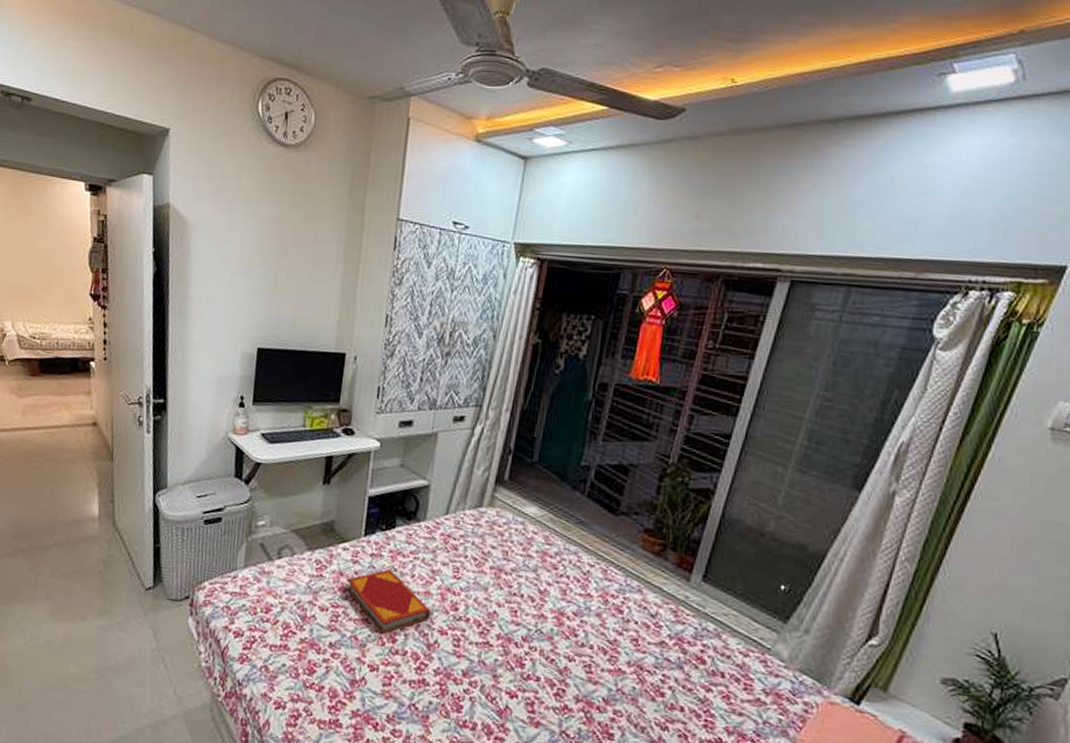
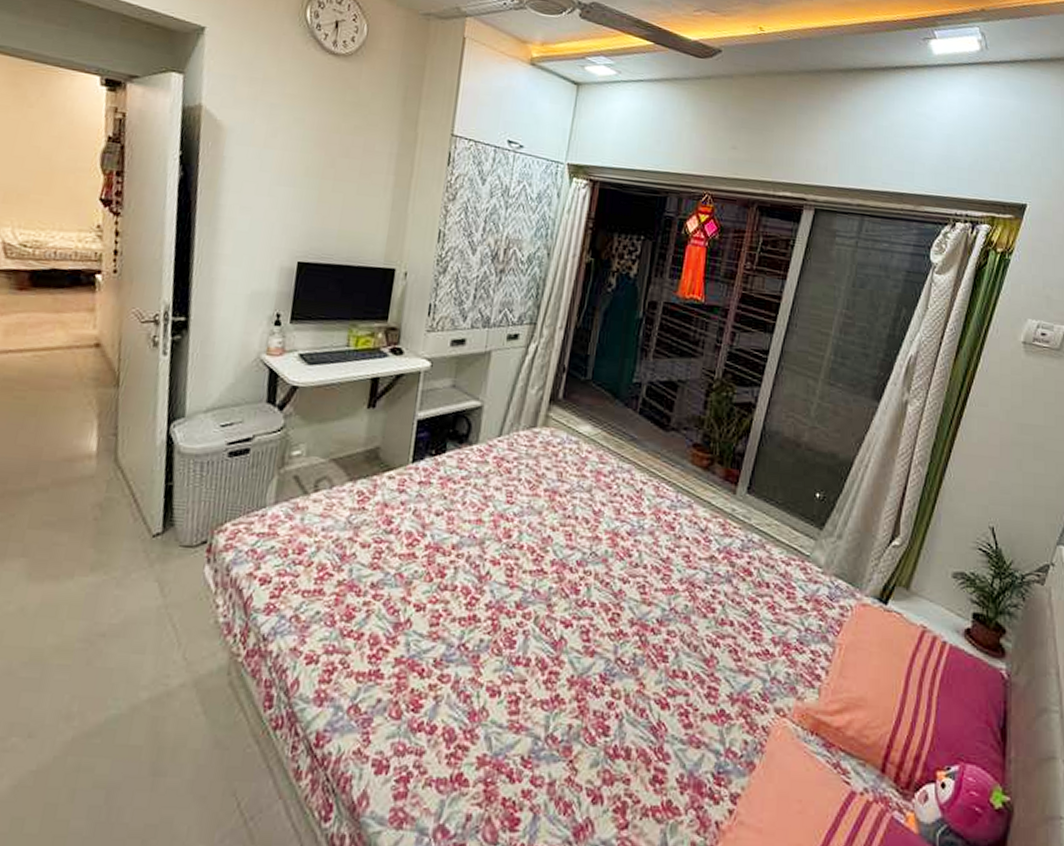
hardback book: present [345,568,431,634] -> none [390,496,483,569]

